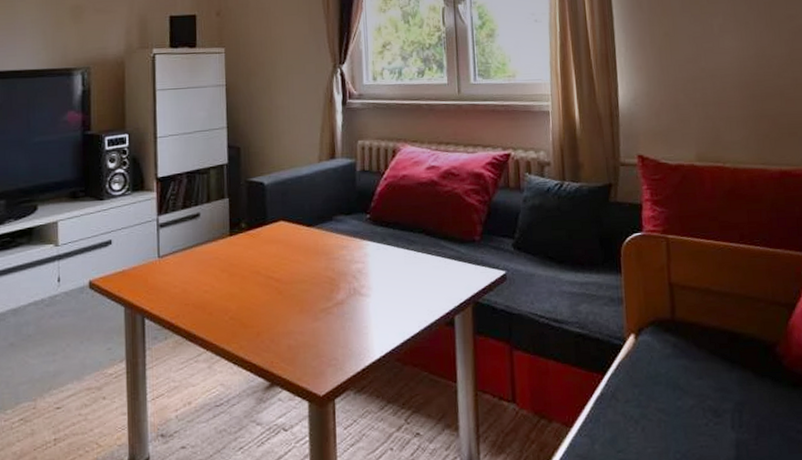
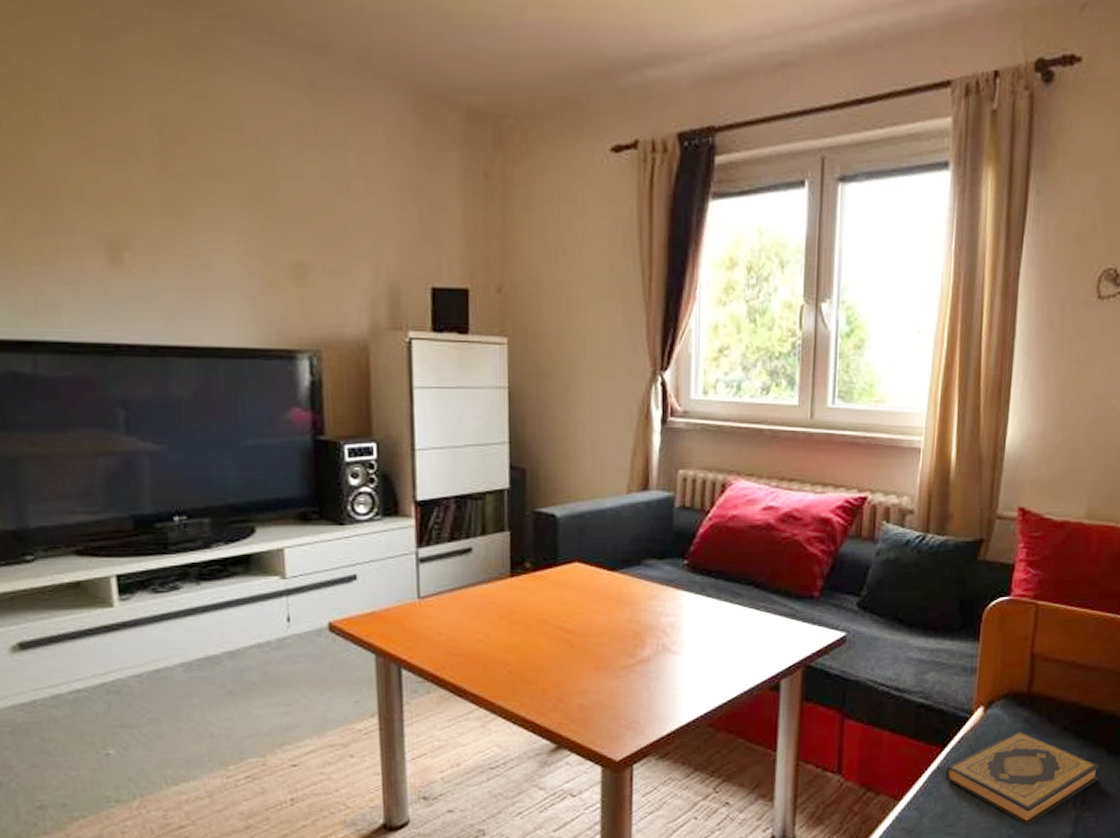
hardback book: none [609,356,751,450] -> present [945,731,1099,826]

